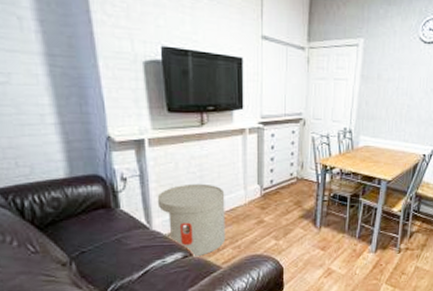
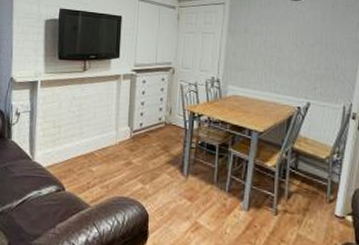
side table: present [157,183,226,257] -> none [41,121,98,192]

